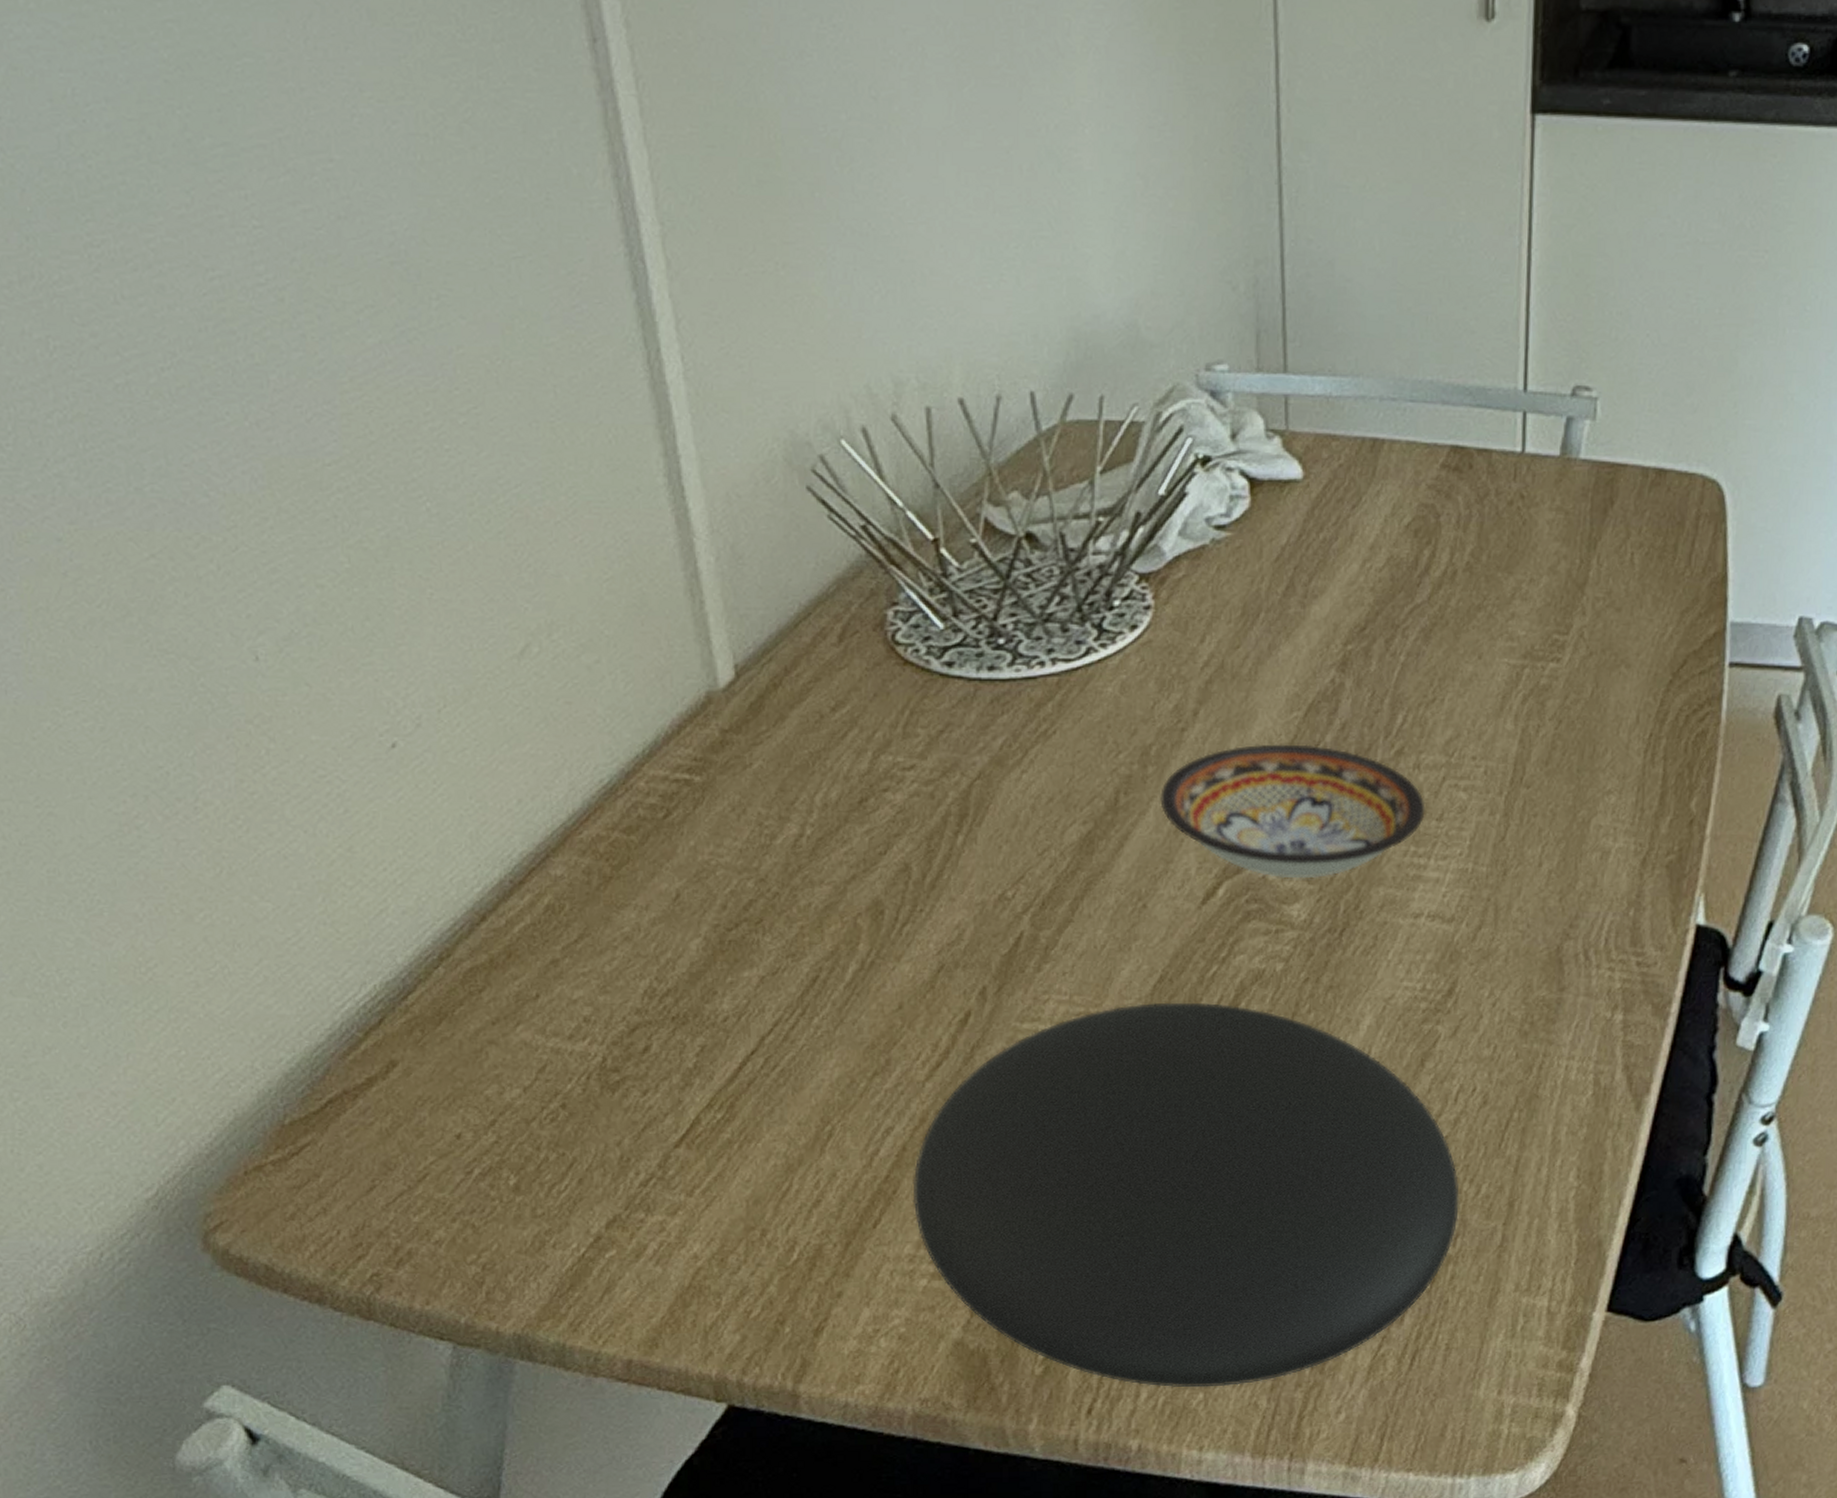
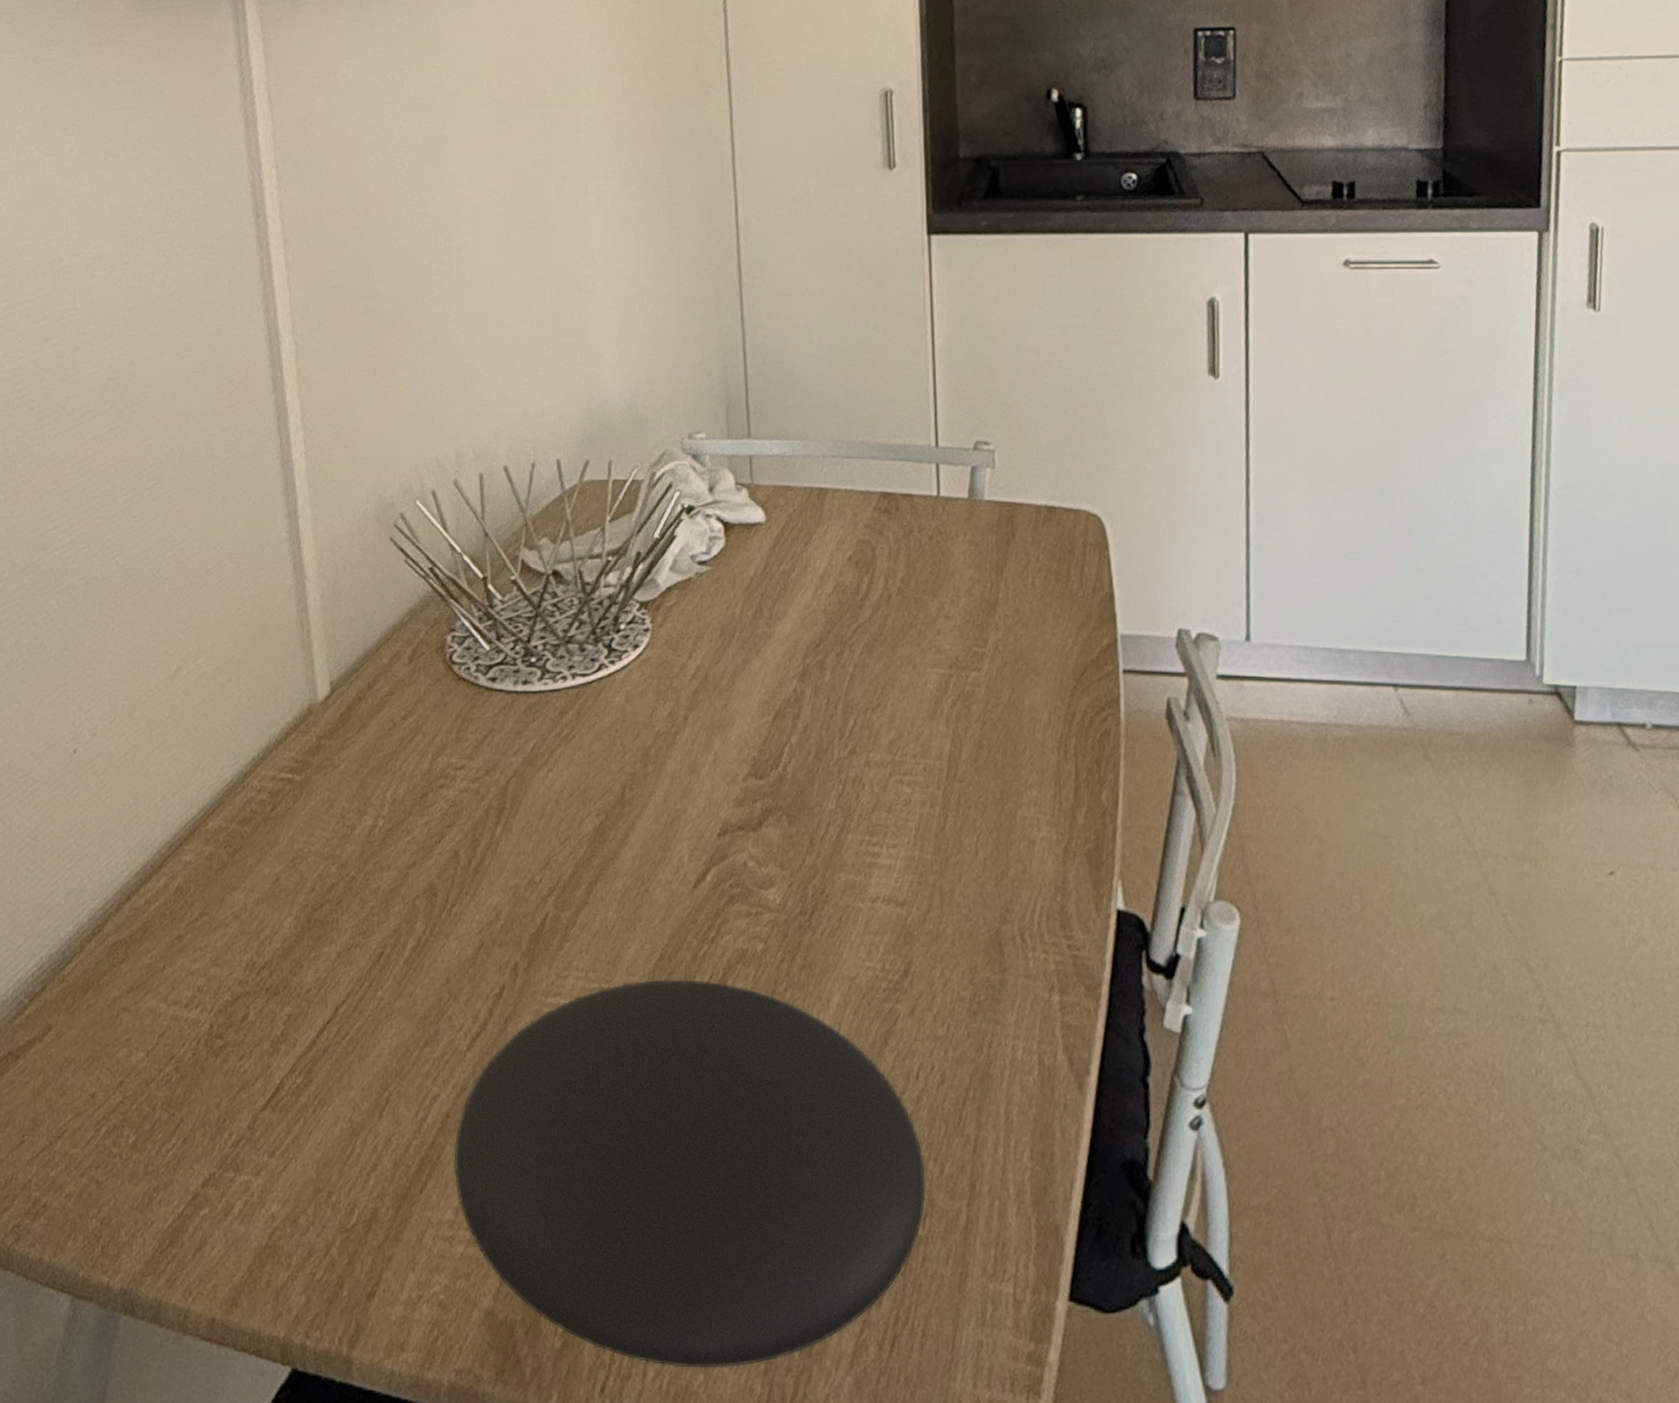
bowl: present [1160,744,1426,879] -> none [658,745,876,866]

